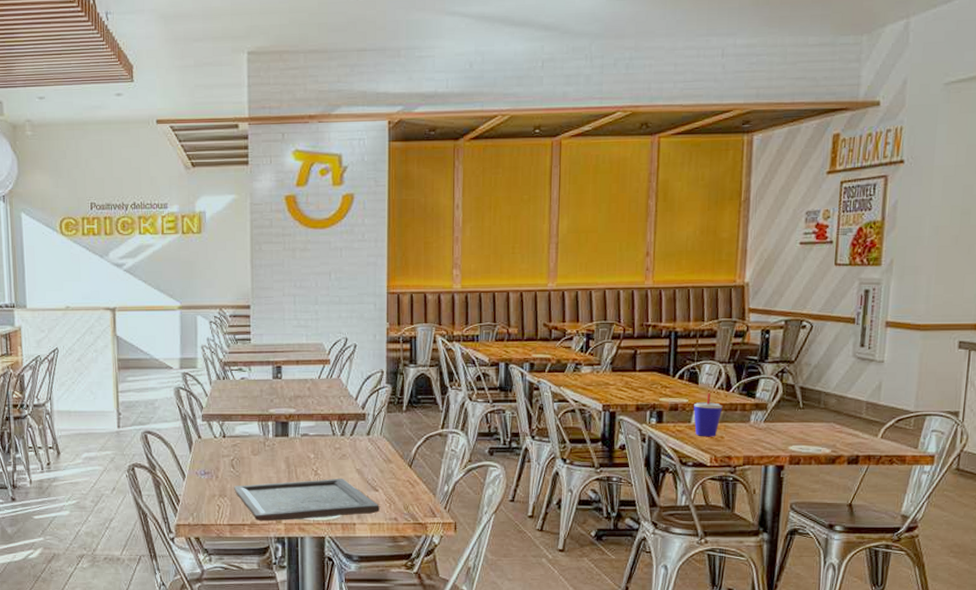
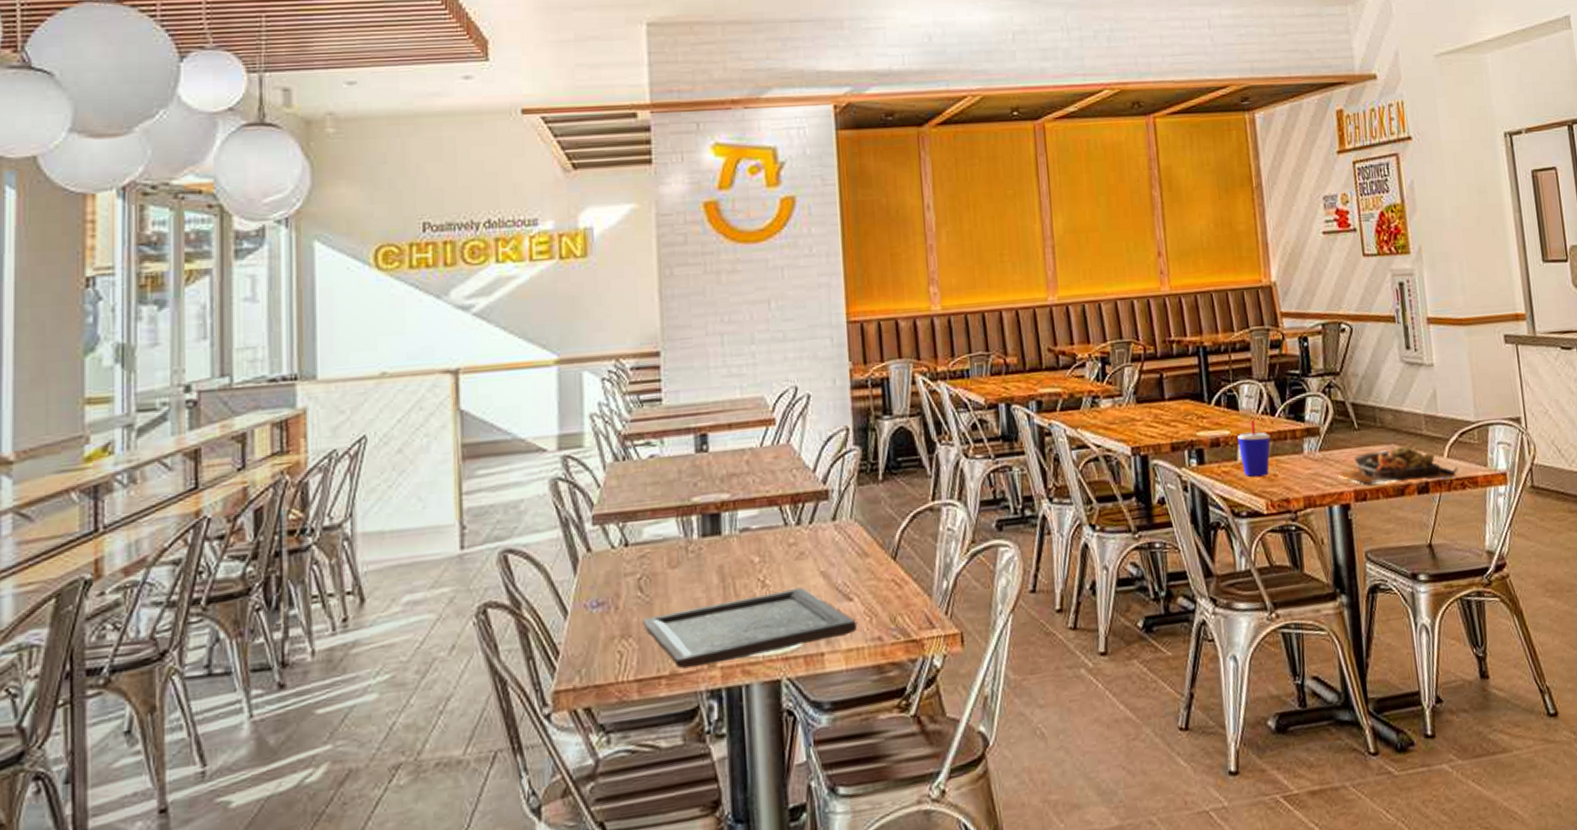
food tray: none [773,424,890,454] -> present [1333,444,1459,485]

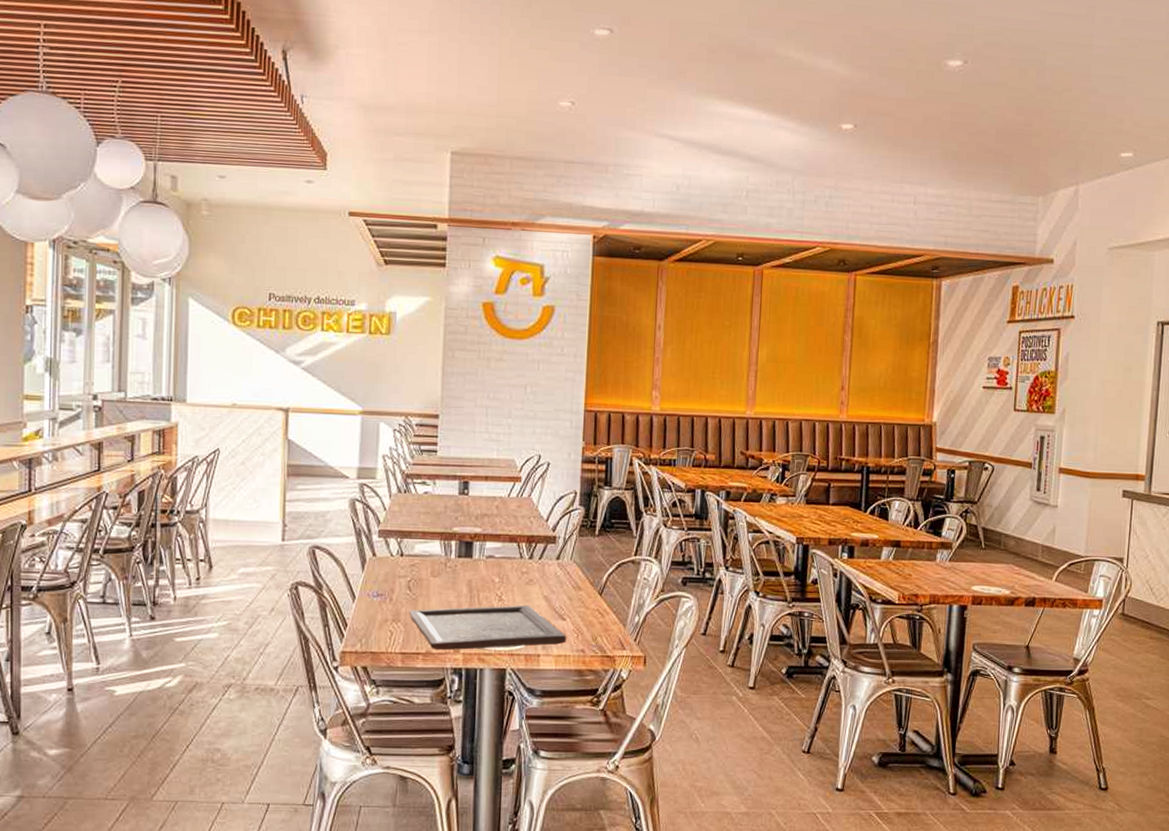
beverage cup: present [1237,420,1271,477] -> none [883,530,911,574]
food tray: present [1333,444,1459,485] -> none [957,566,1064,597]

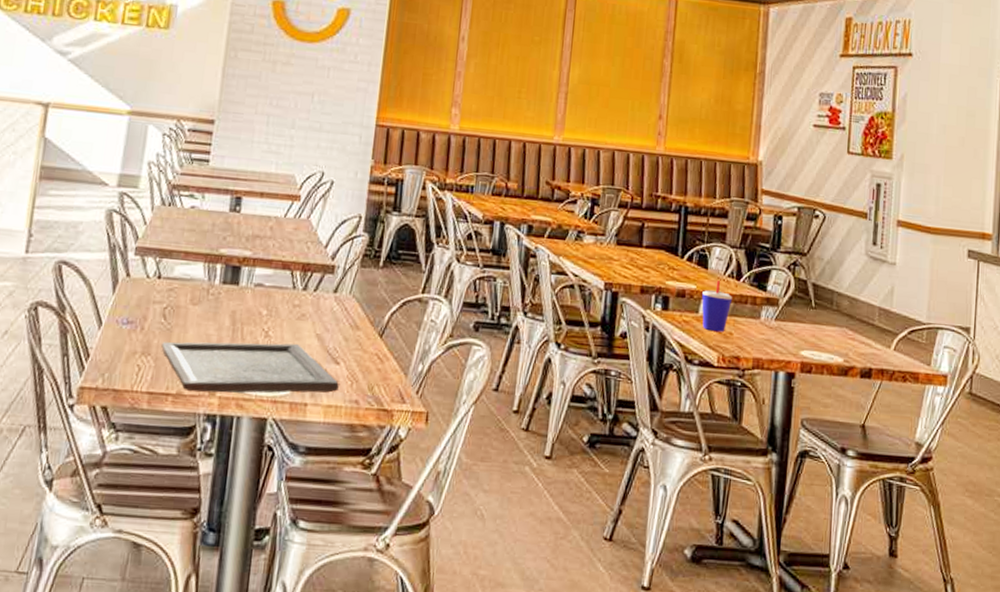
beverage cup: none [883,530,911,574] -> present [702,280,733,333]

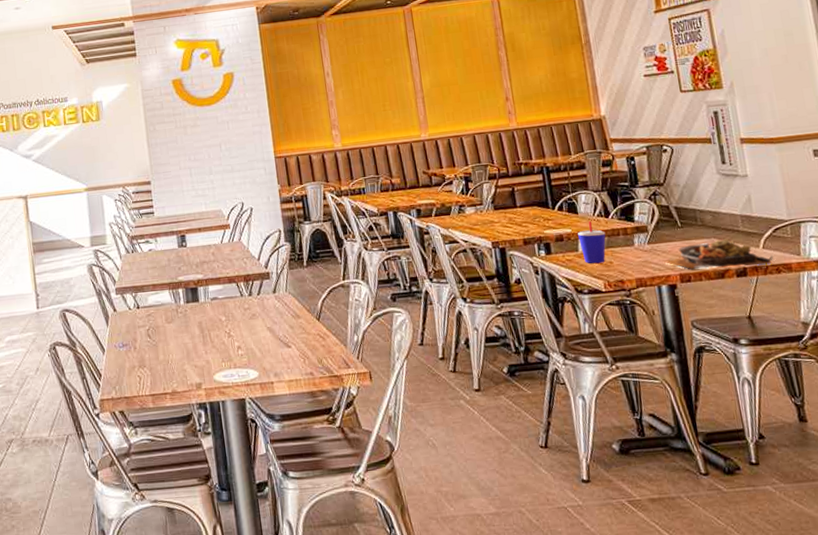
tray: present [161,341,339,393] -> none [152,338,295,389]
food tray: none [784,330,903,369] -> present [660,238,774,270]

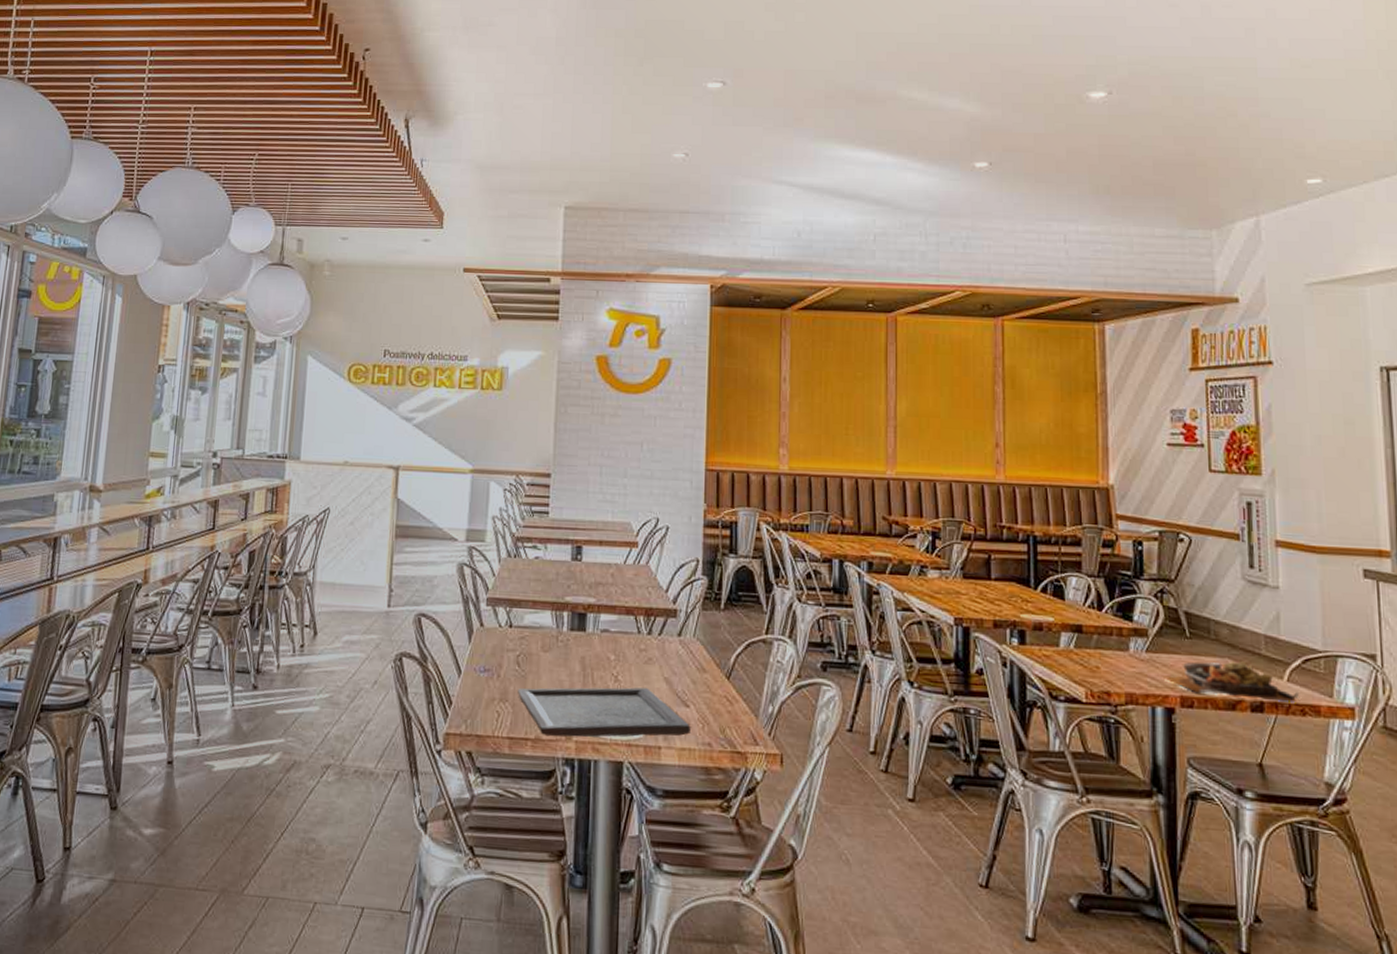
tray: none [152,338,295,389] -> present [518,687,691,737]
beverage cup: present [578,221,606,264] -> none [1061,612,1096,667]

